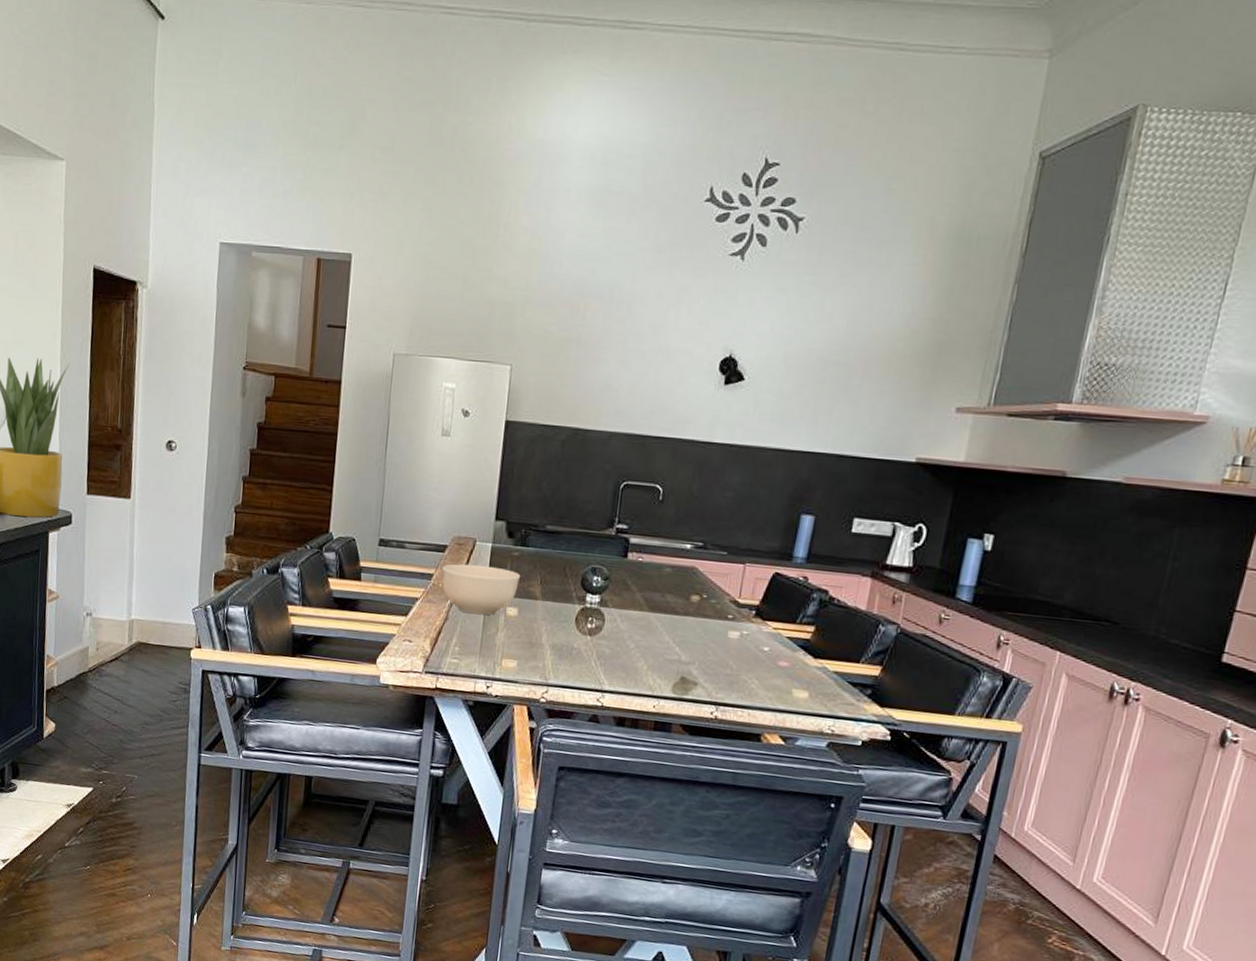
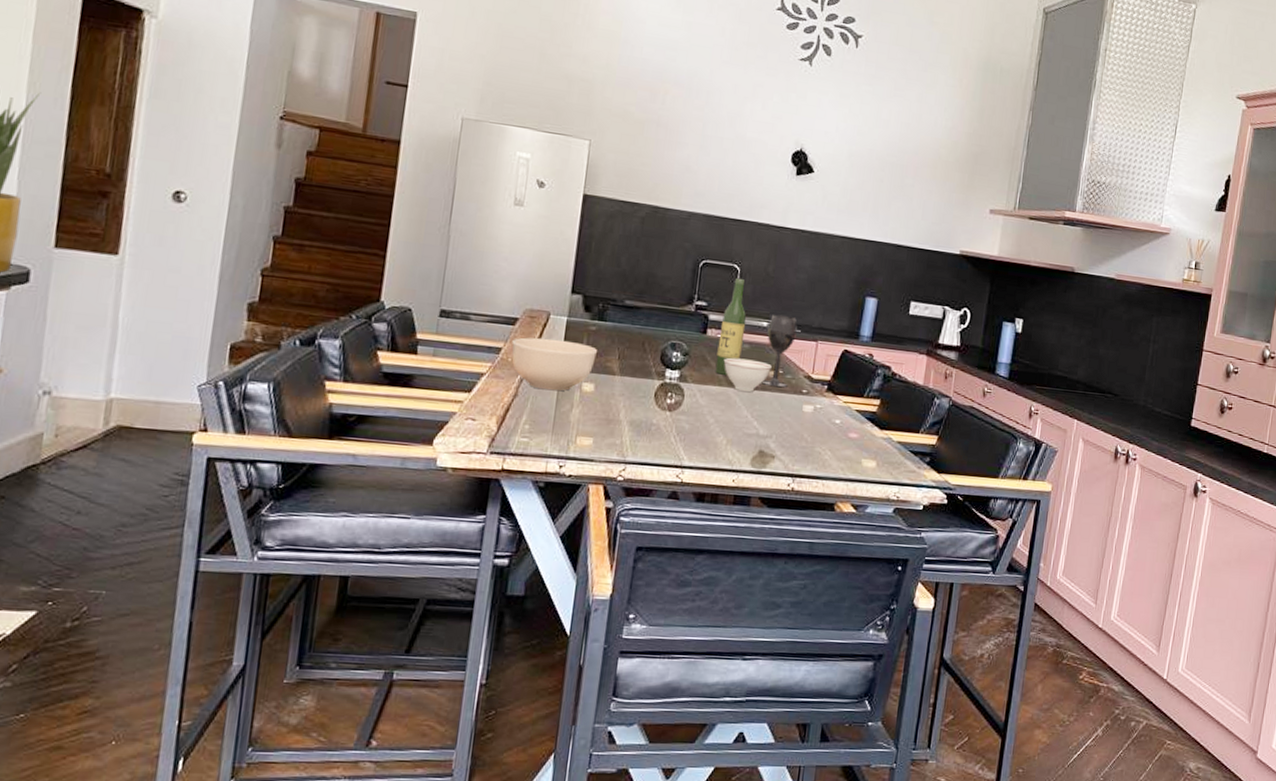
wine bottle: none [636,498,669,600] -> present [715,277,747,375]
bowl: none [644,581,695,618] -> present [723,357,772,393]
wine glass: none [684,535,723,613] -> present [761,314,797,388]

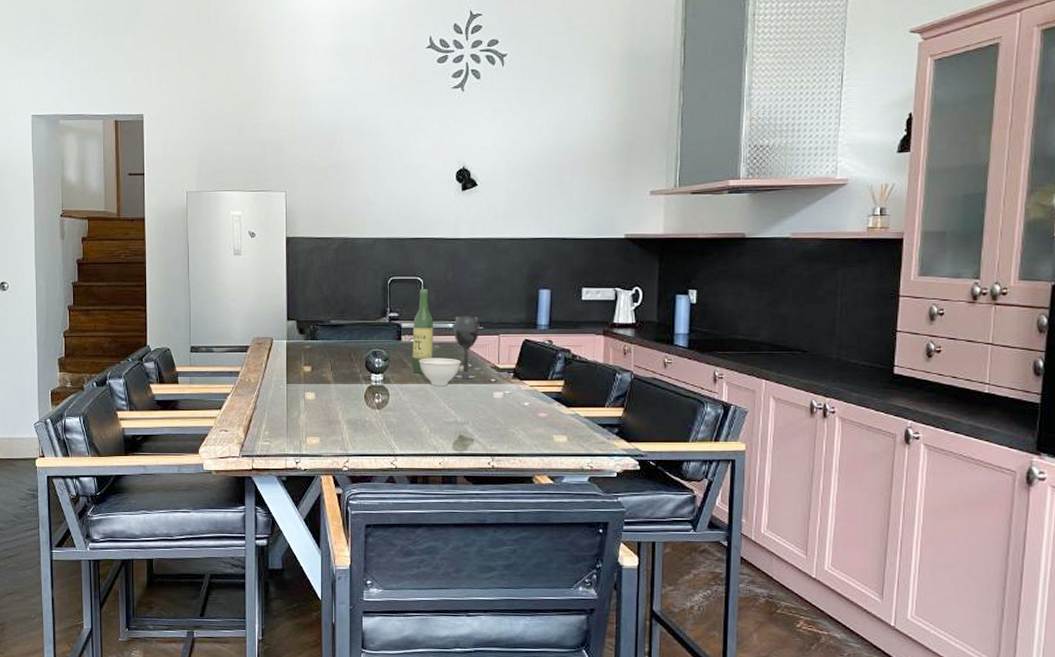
bowl: present [511,337,598,392] -> none [247,359,314,402]

